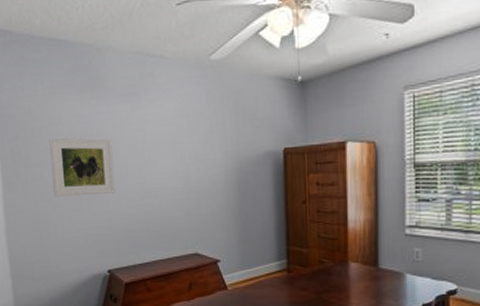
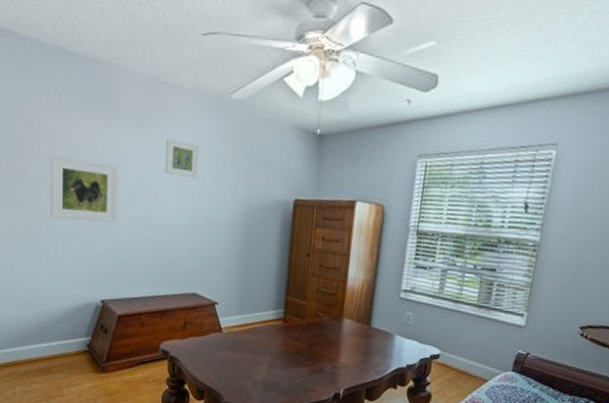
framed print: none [154,106,188,141] -> present [165,138,200,178]

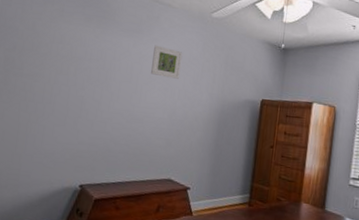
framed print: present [50,155,118,223] -> none [40,54,109,114]

